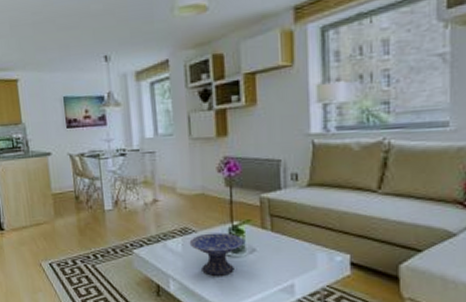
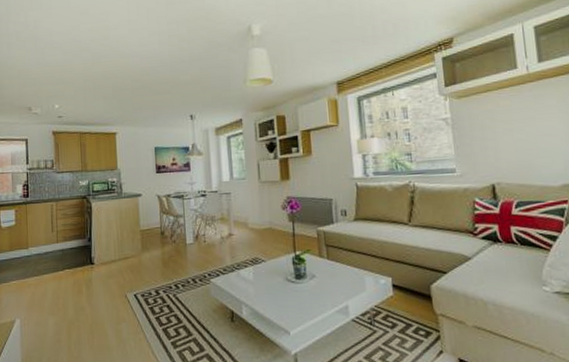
decorative bowl: present [189,232,244,276] -> none [259,261,305,301]

